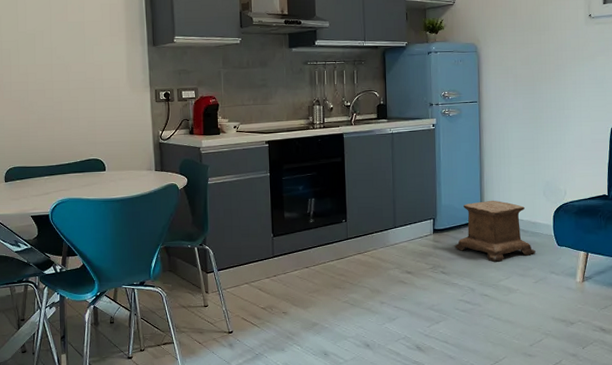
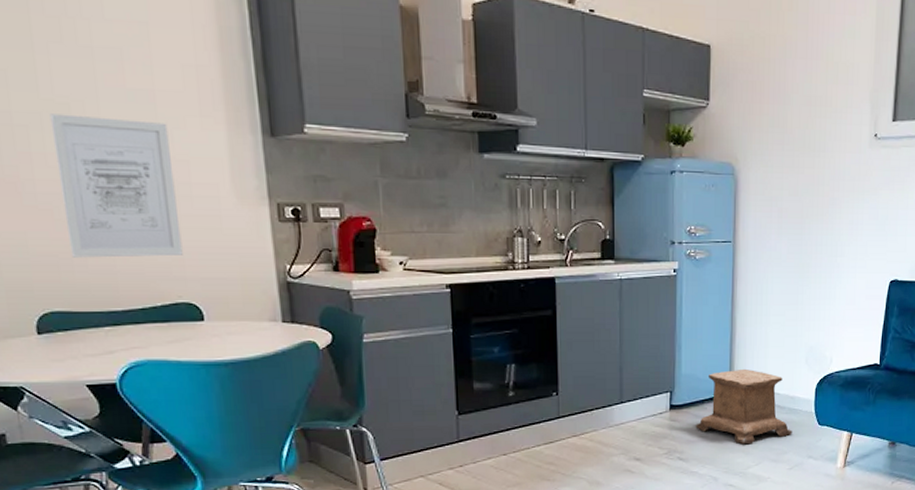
wall art: none [23,40,95,131] -> present [49,113,183,258]

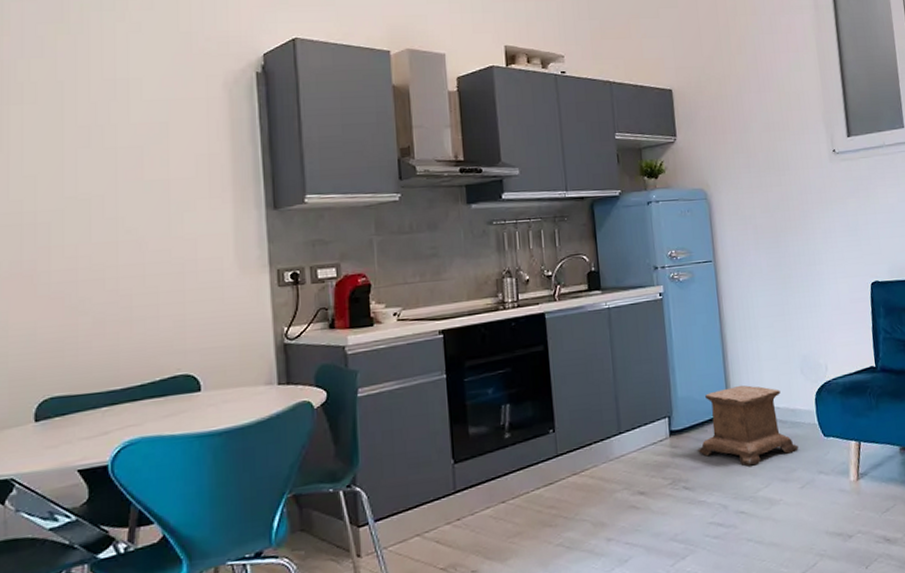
wall art: present [49,113,183,258] -> none [71,207,185,342]

